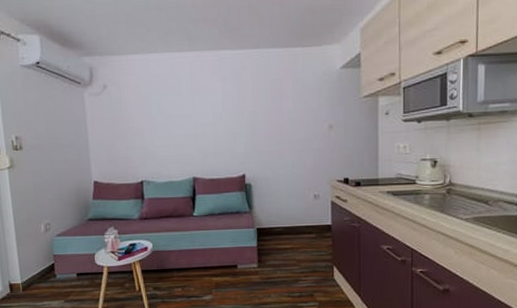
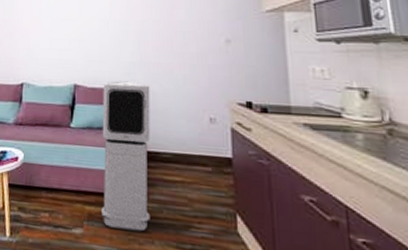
air purifier: none [220,170,267,291] -> present [100,81,150,232]

